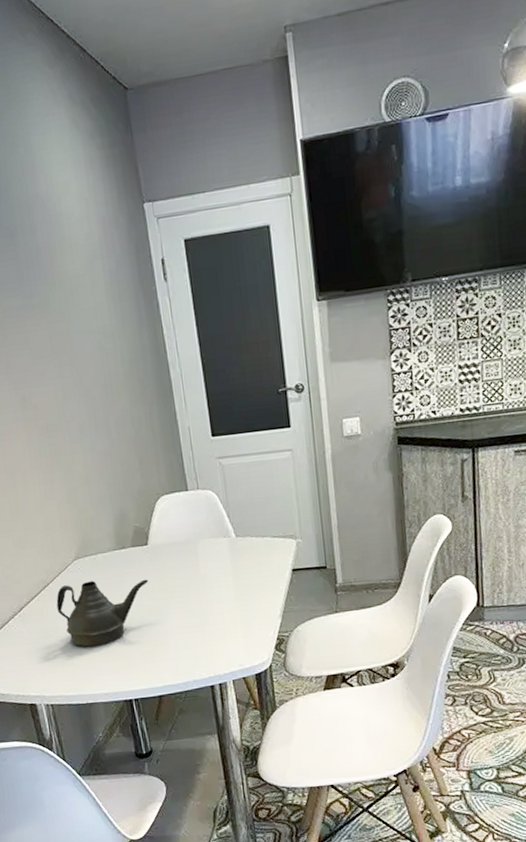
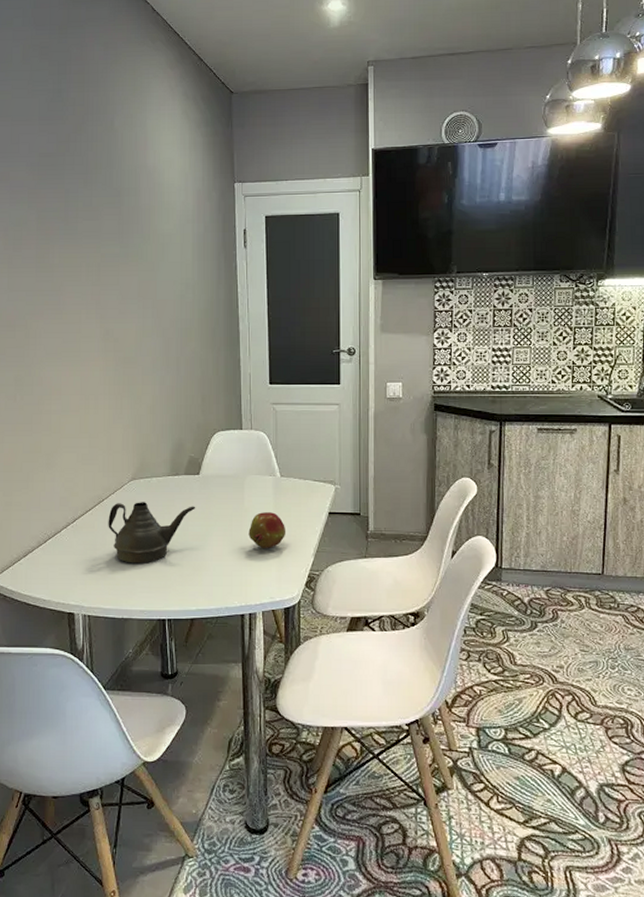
fruit: none [208,576,249,615] -> present [248,512,286,548]

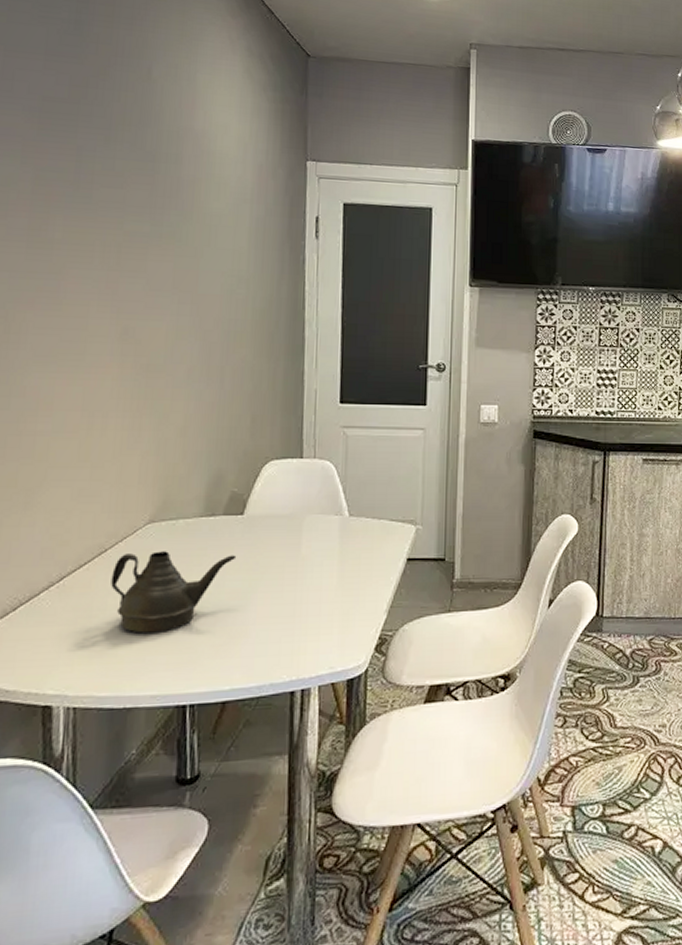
fruit: present [248,512,286,548] -> none [305,560,354,606]

